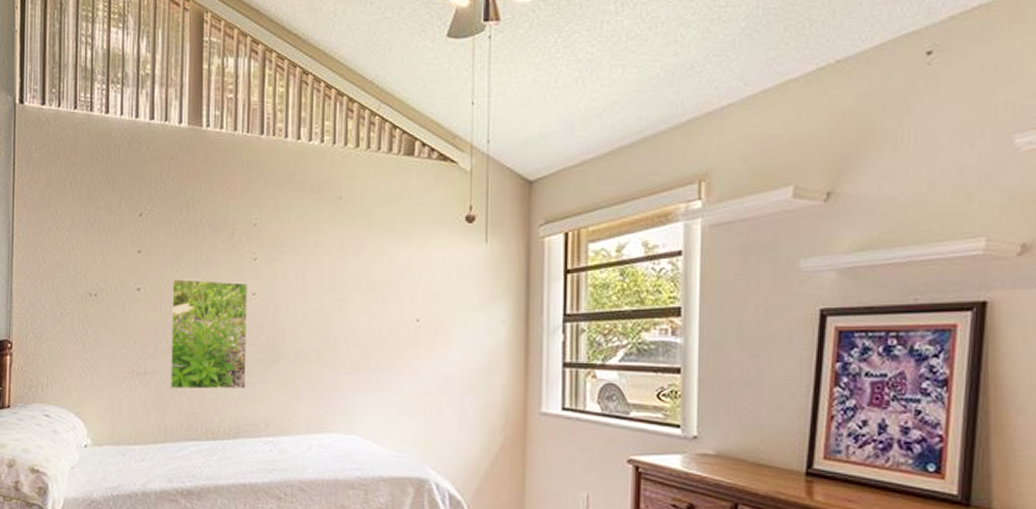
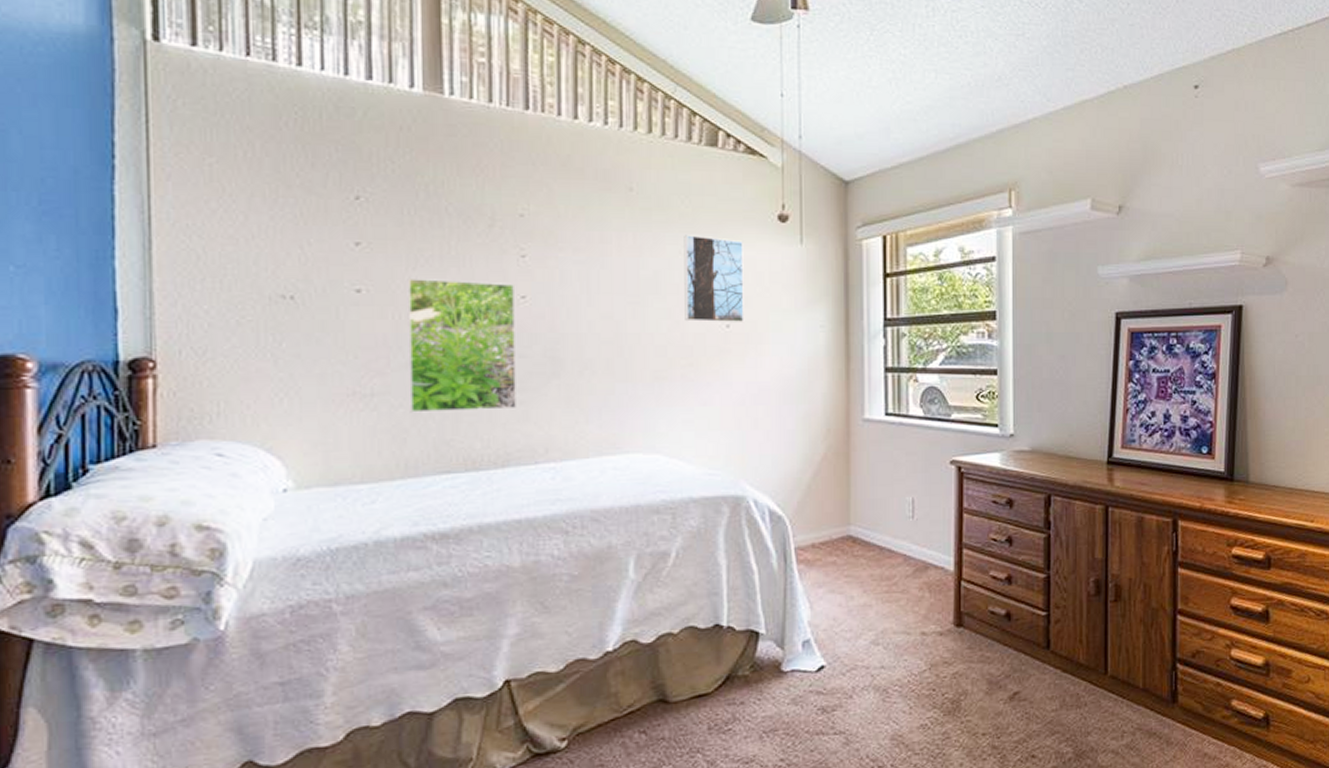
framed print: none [381,237,434,318] -> present [684,235,744,323]

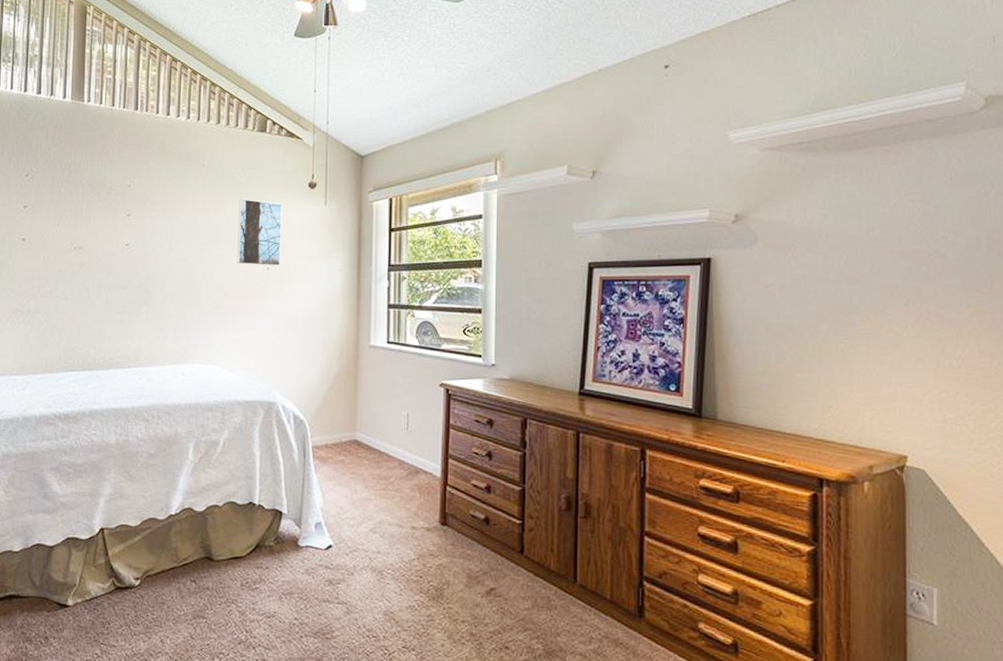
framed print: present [407,277,516,413] -> none [50,230,123,327]

